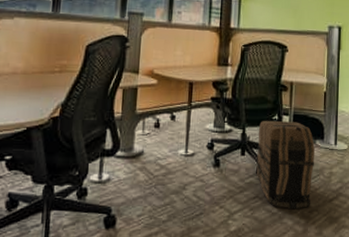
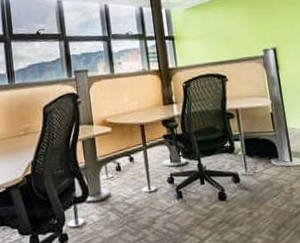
backpack: present [255,121,315,210] -> none [213,145,276,229]

